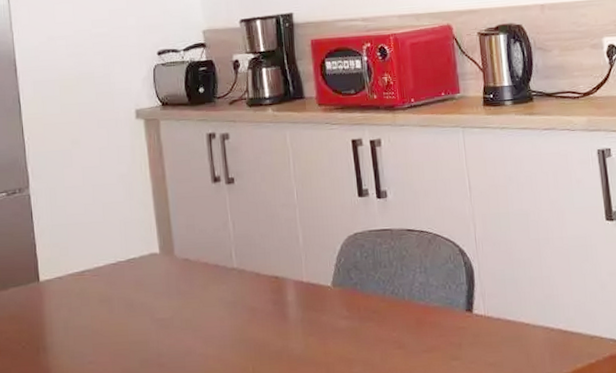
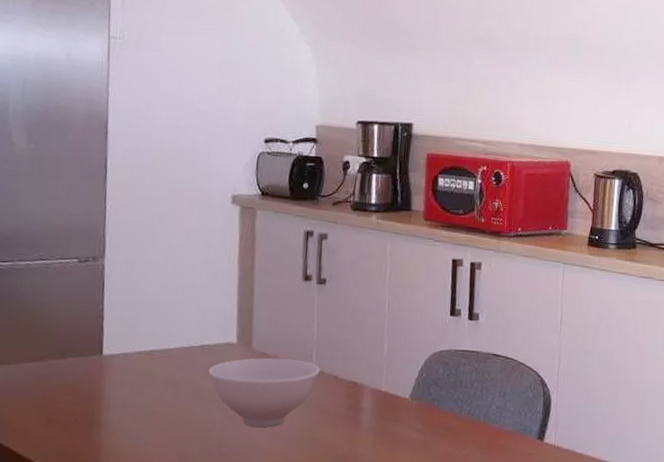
bowl: none [137,261,242,334] -> present [208,358,320,427]

